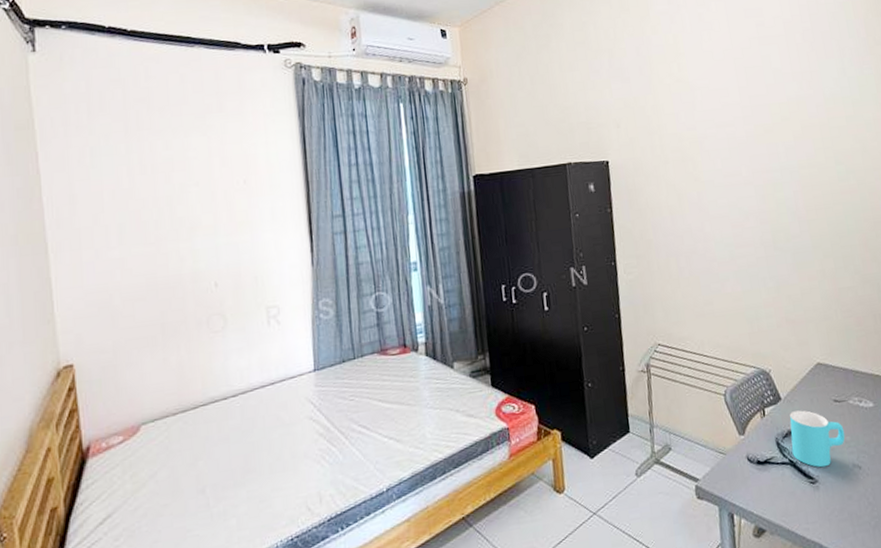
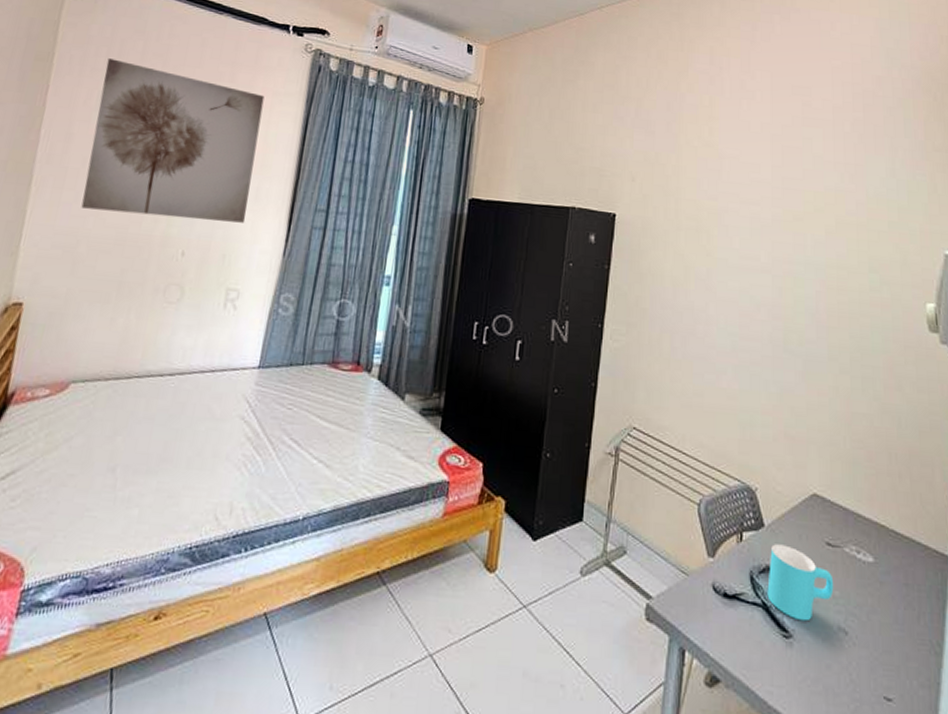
wall art: none [90,113,268,264] -> present [81,58,265,223]

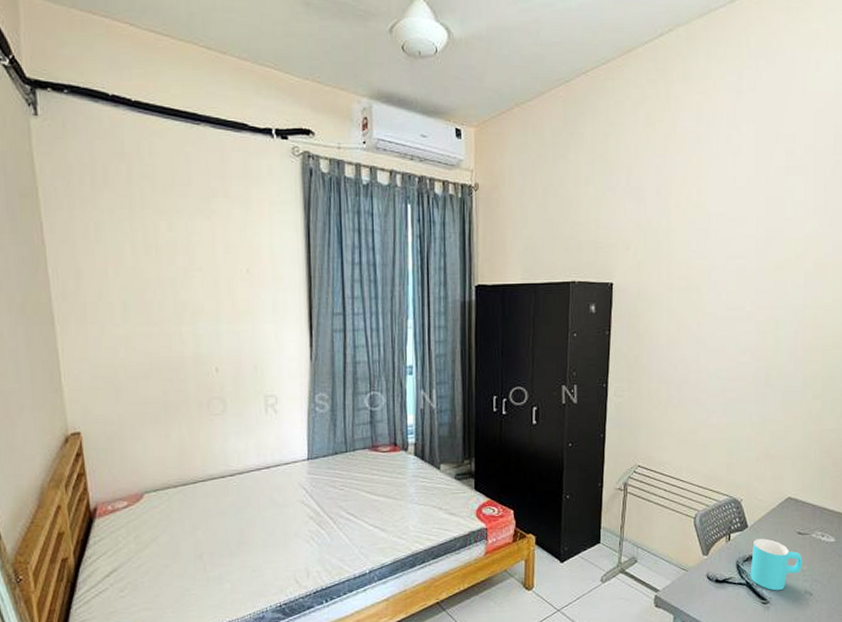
wall art: present [81,58,265,223] -> none [94,186,269,340]

